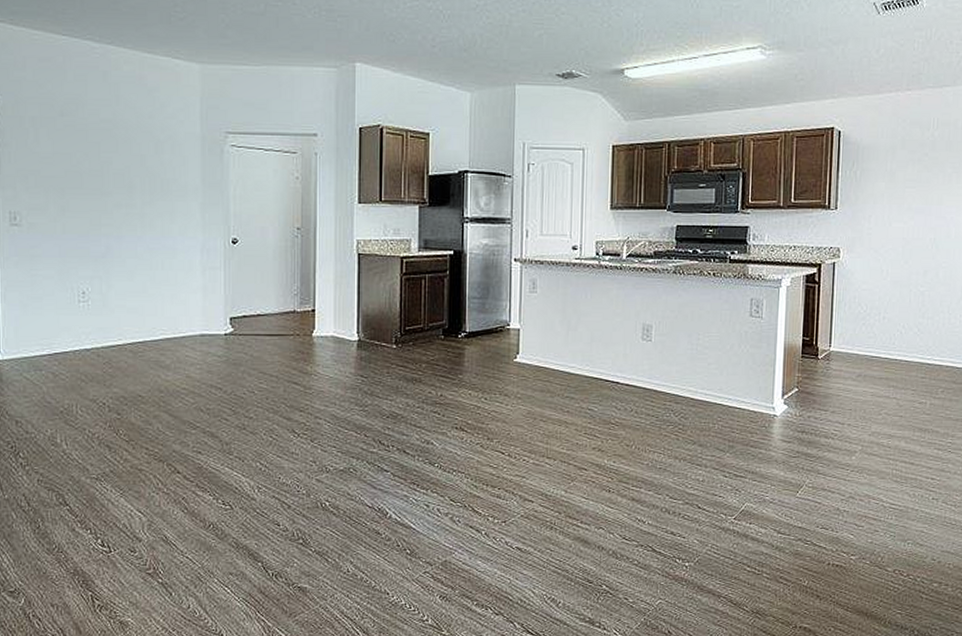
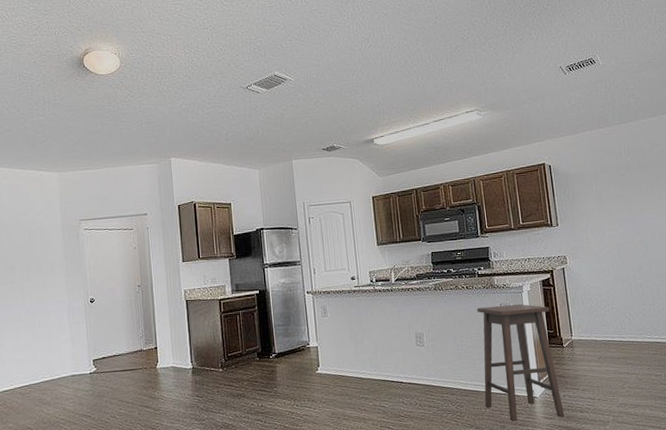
bar stool: none [713,301,809,441] -> present [477,304,565,421]

